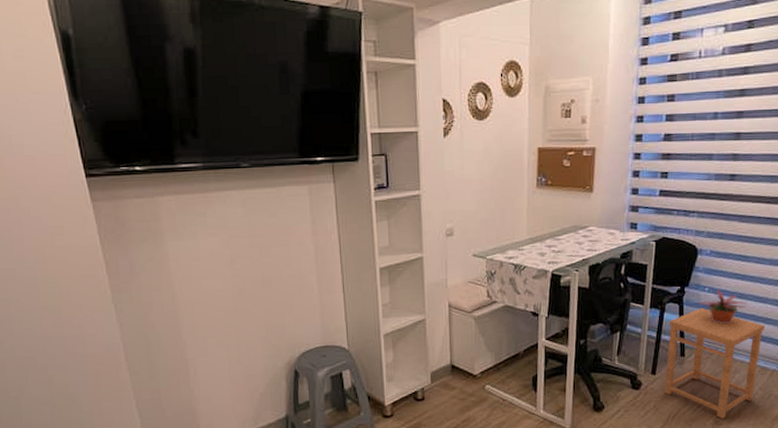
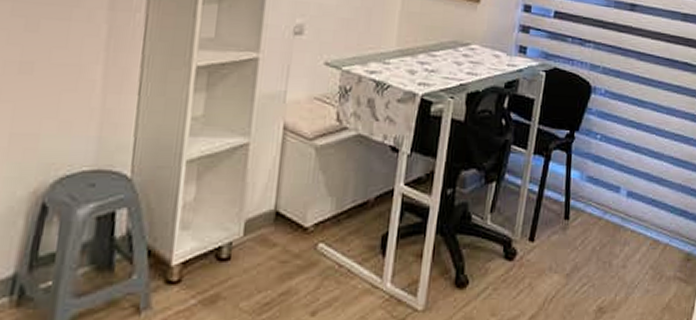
side table: present [664,308,765,419] -> none [542,159,659,304]
potted plant: present [700,288,747,324] -> none [590,137,641,182]

